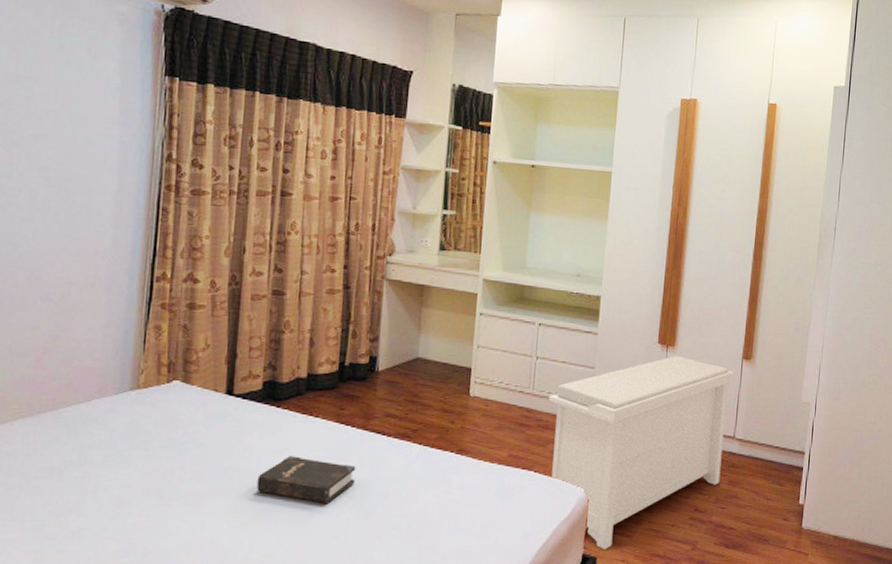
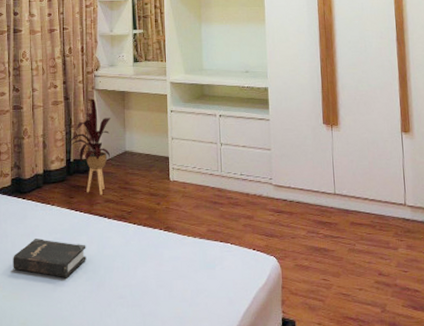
house plant: none [340,290,404,408] -> present [66,99,111,195]
bench: present [548,356,735,549] -> none [235,134,398,313]

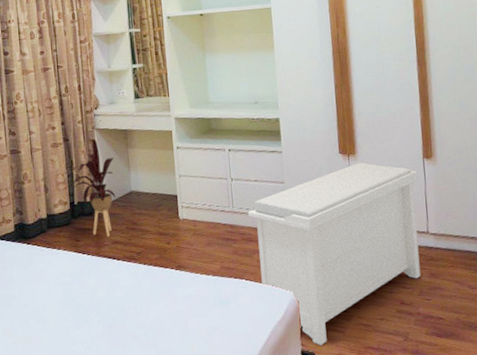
hardback book: present [13,239,86,277] -> none [22,283,97,320]
bench: none [235,134,398,313] -> present [247,163,421,345]

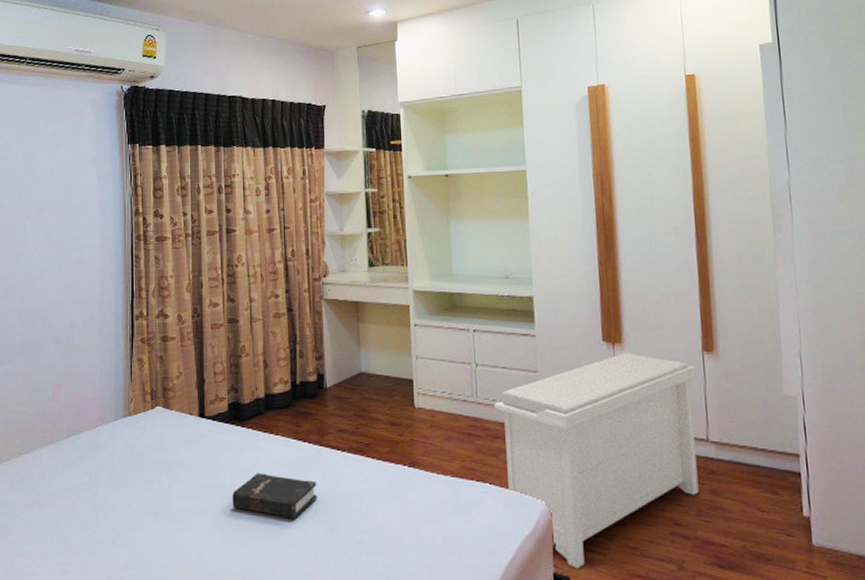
hardback book: none [22,283,97,320] -> present [232,473,317,518]
house plant: present [68,139,115,237] -> none [290,310,344,424]

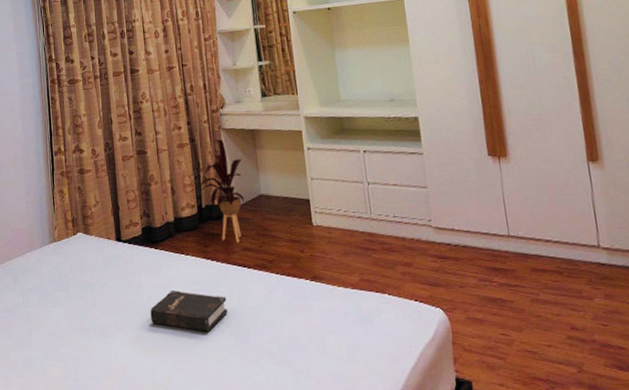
house plant: none [290,310,344,424] -> present [196,139,244,243]
bench: present [494,353,699,568] -> none [387,166,594,373]

